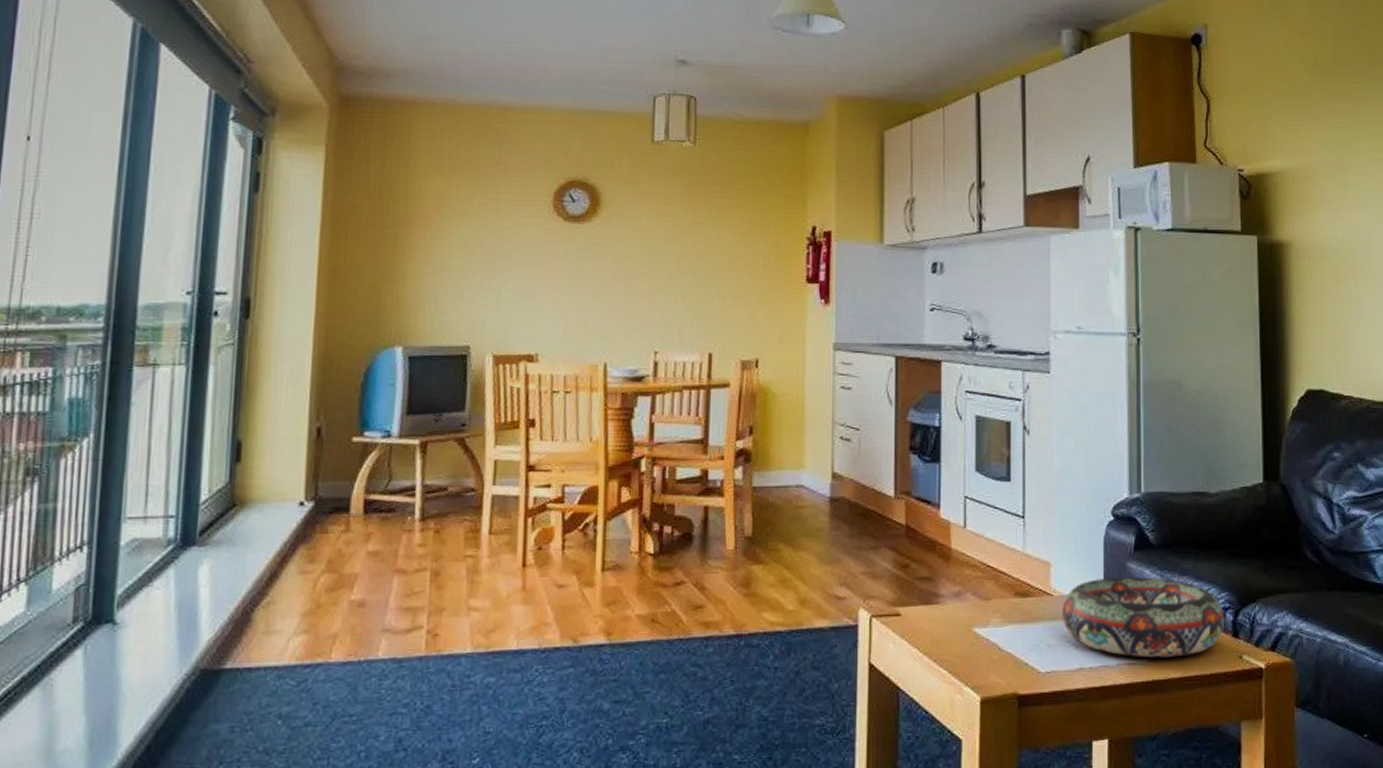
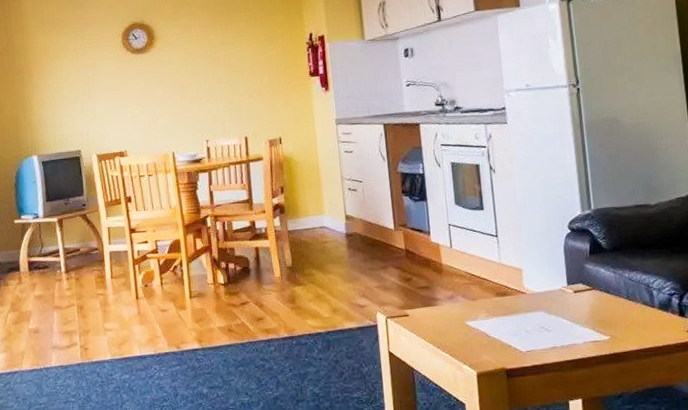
decorative bowl: present [1061,577,1225,658] -> none [534,274,672,336]

